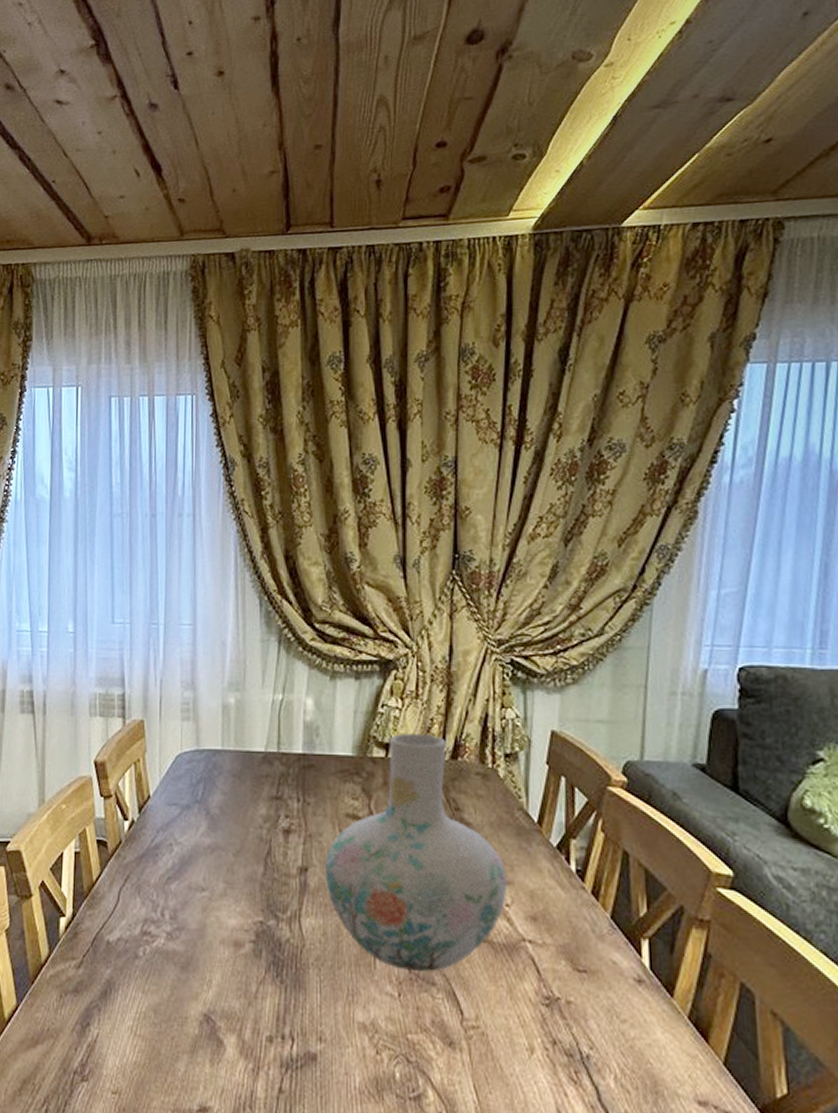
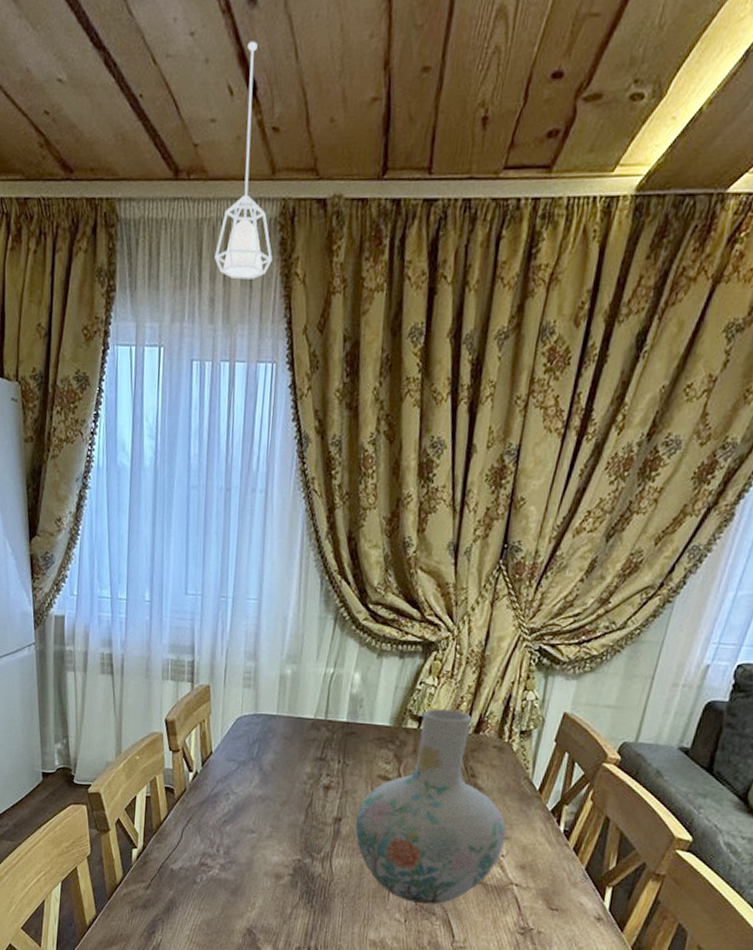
pendant lamp: none [129,135,185,324] -> present [214,41,272,280]

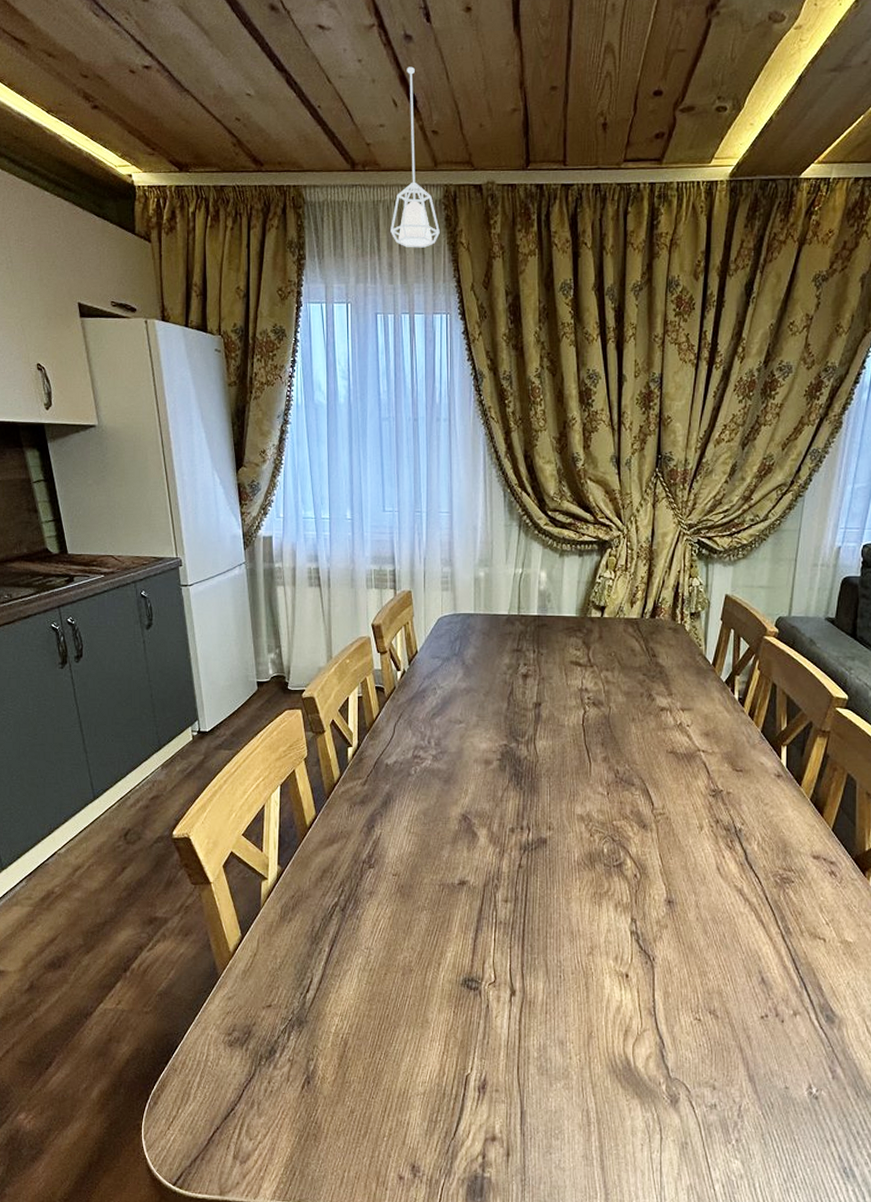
vase: present [355,709,506,904] -> none [554,599,689,776]

